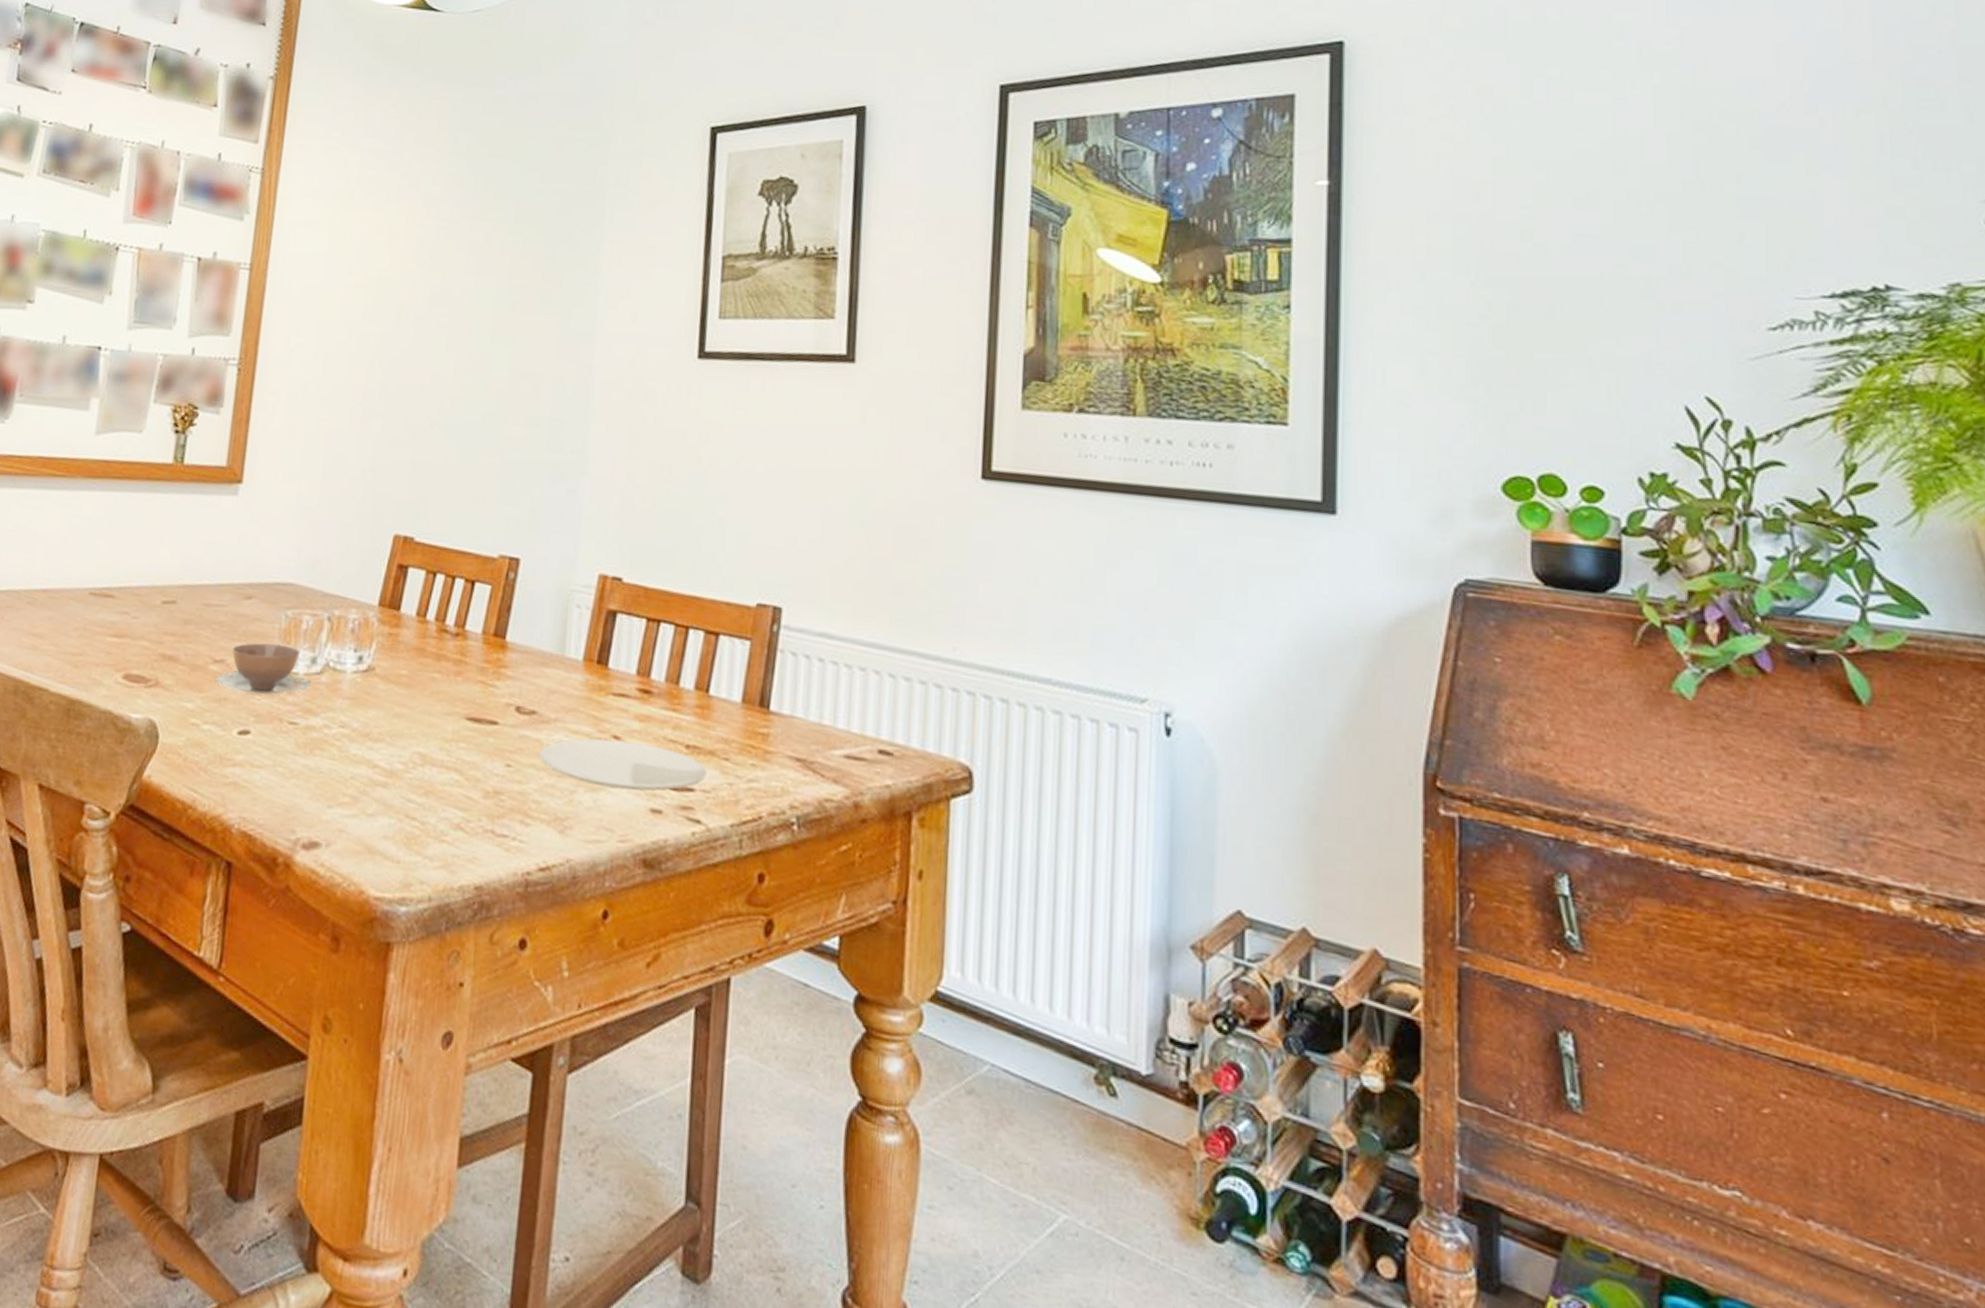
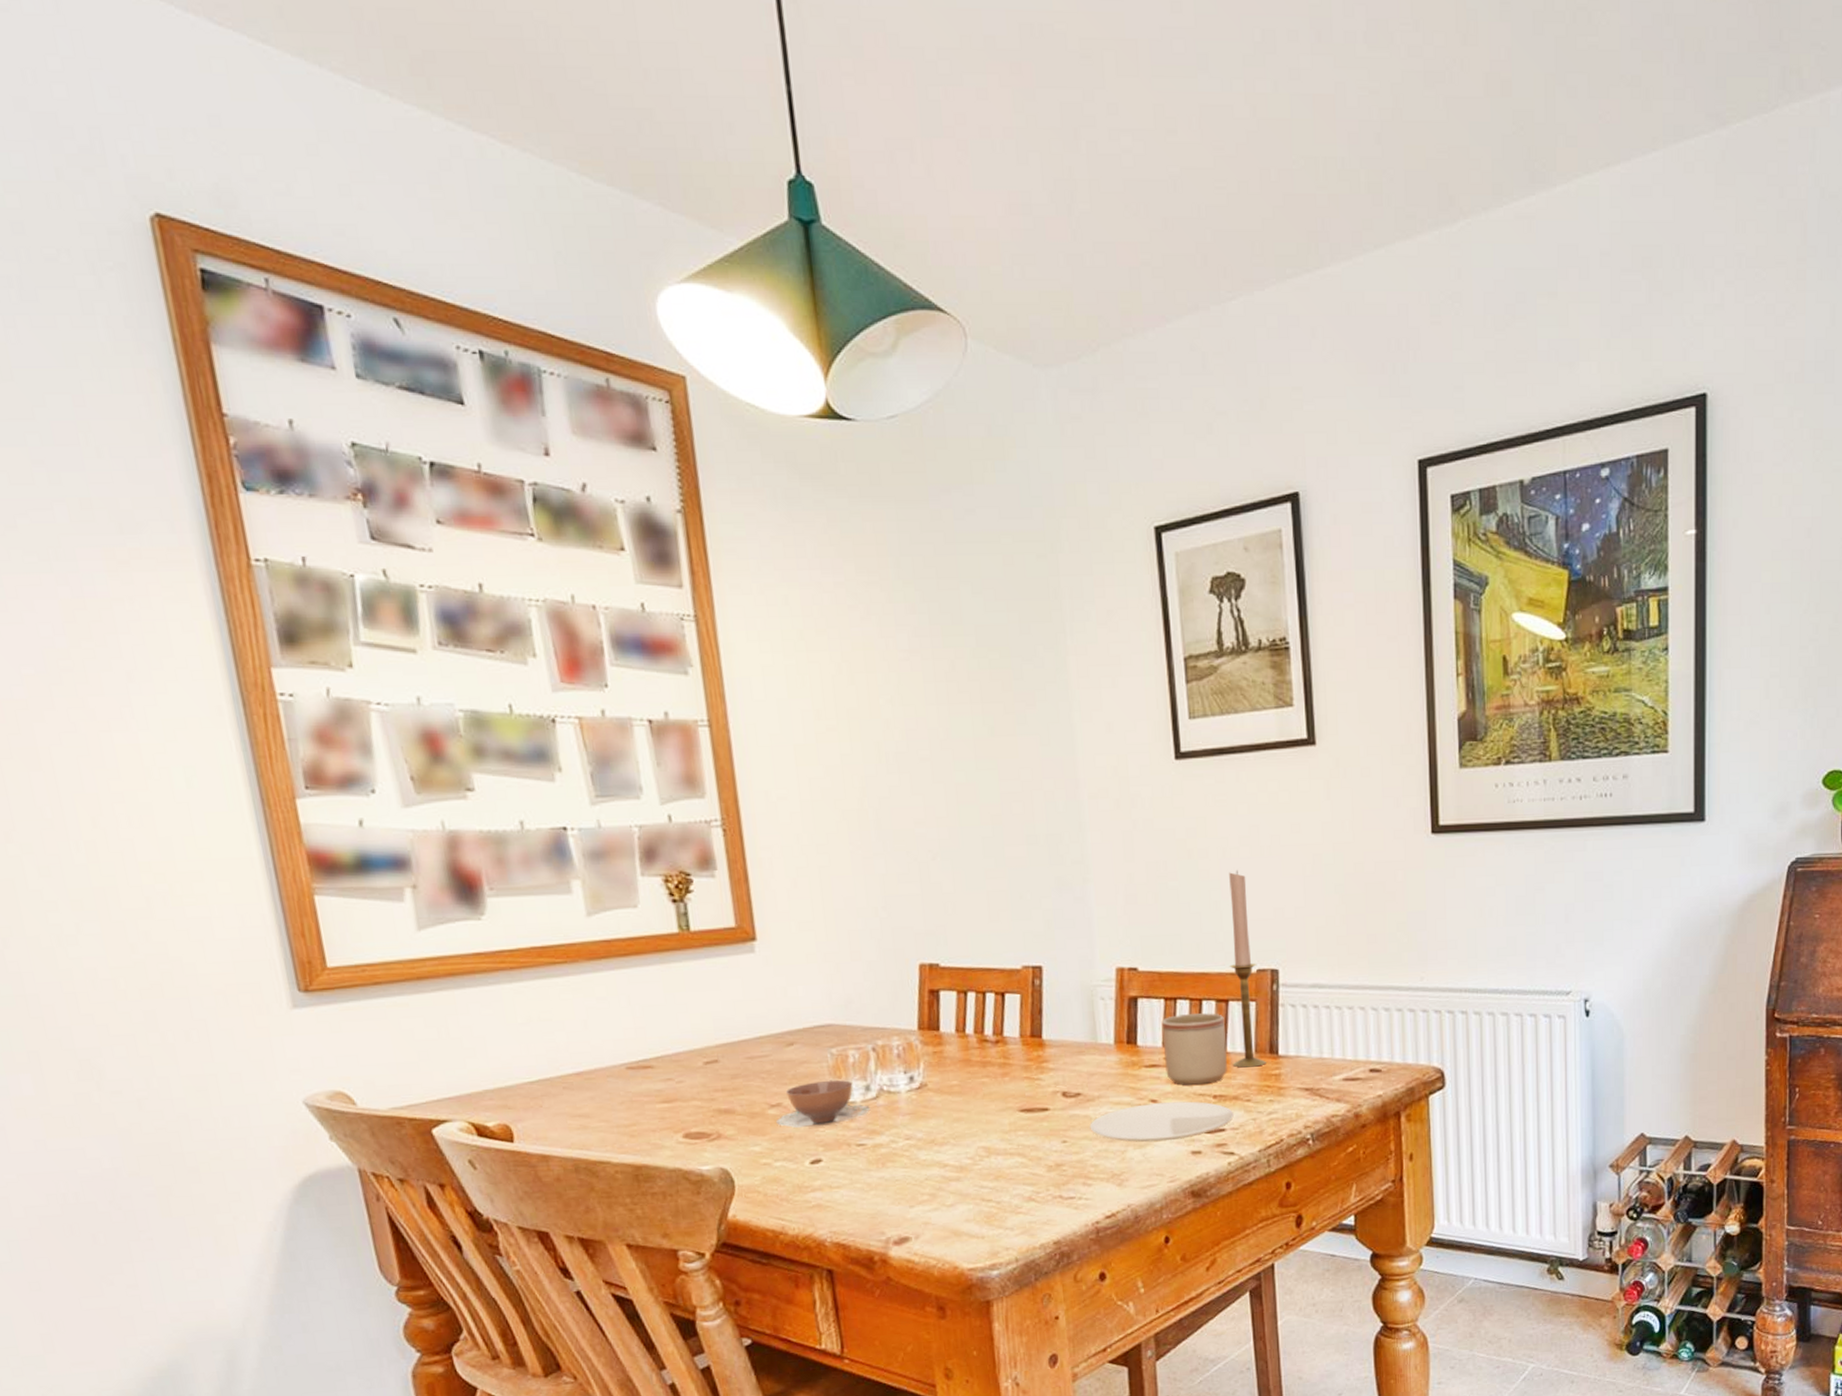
mug: none [635,640,712,729] -> present [1161,1013,1227,1085]
candlestick: none [713,486,758,720] -> present [1229,869,1266,1068]

